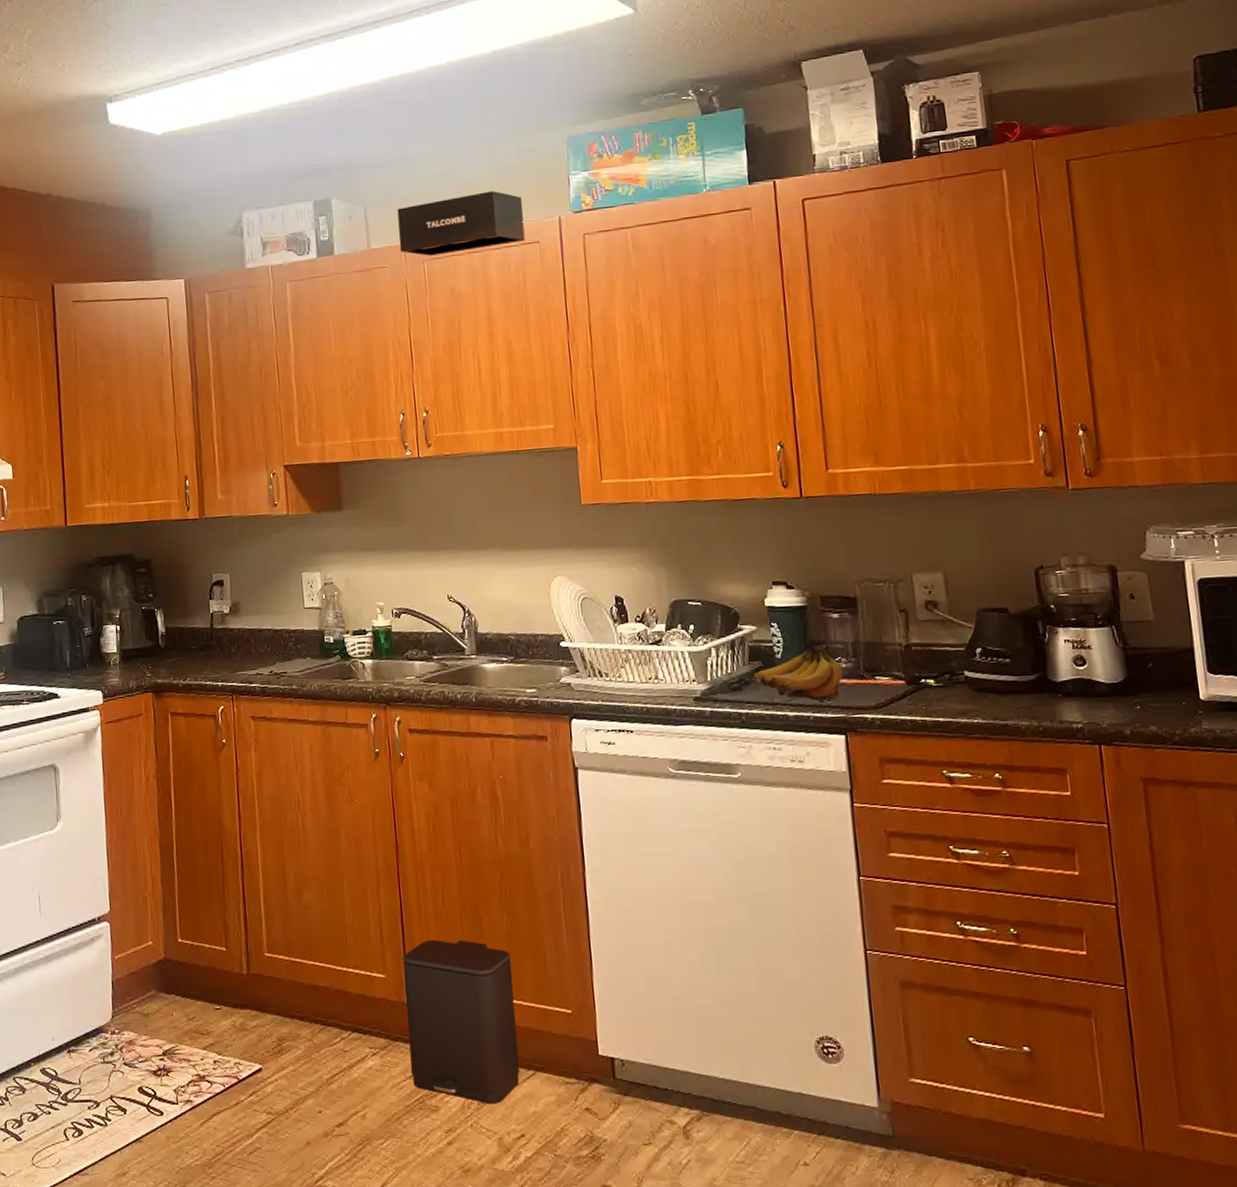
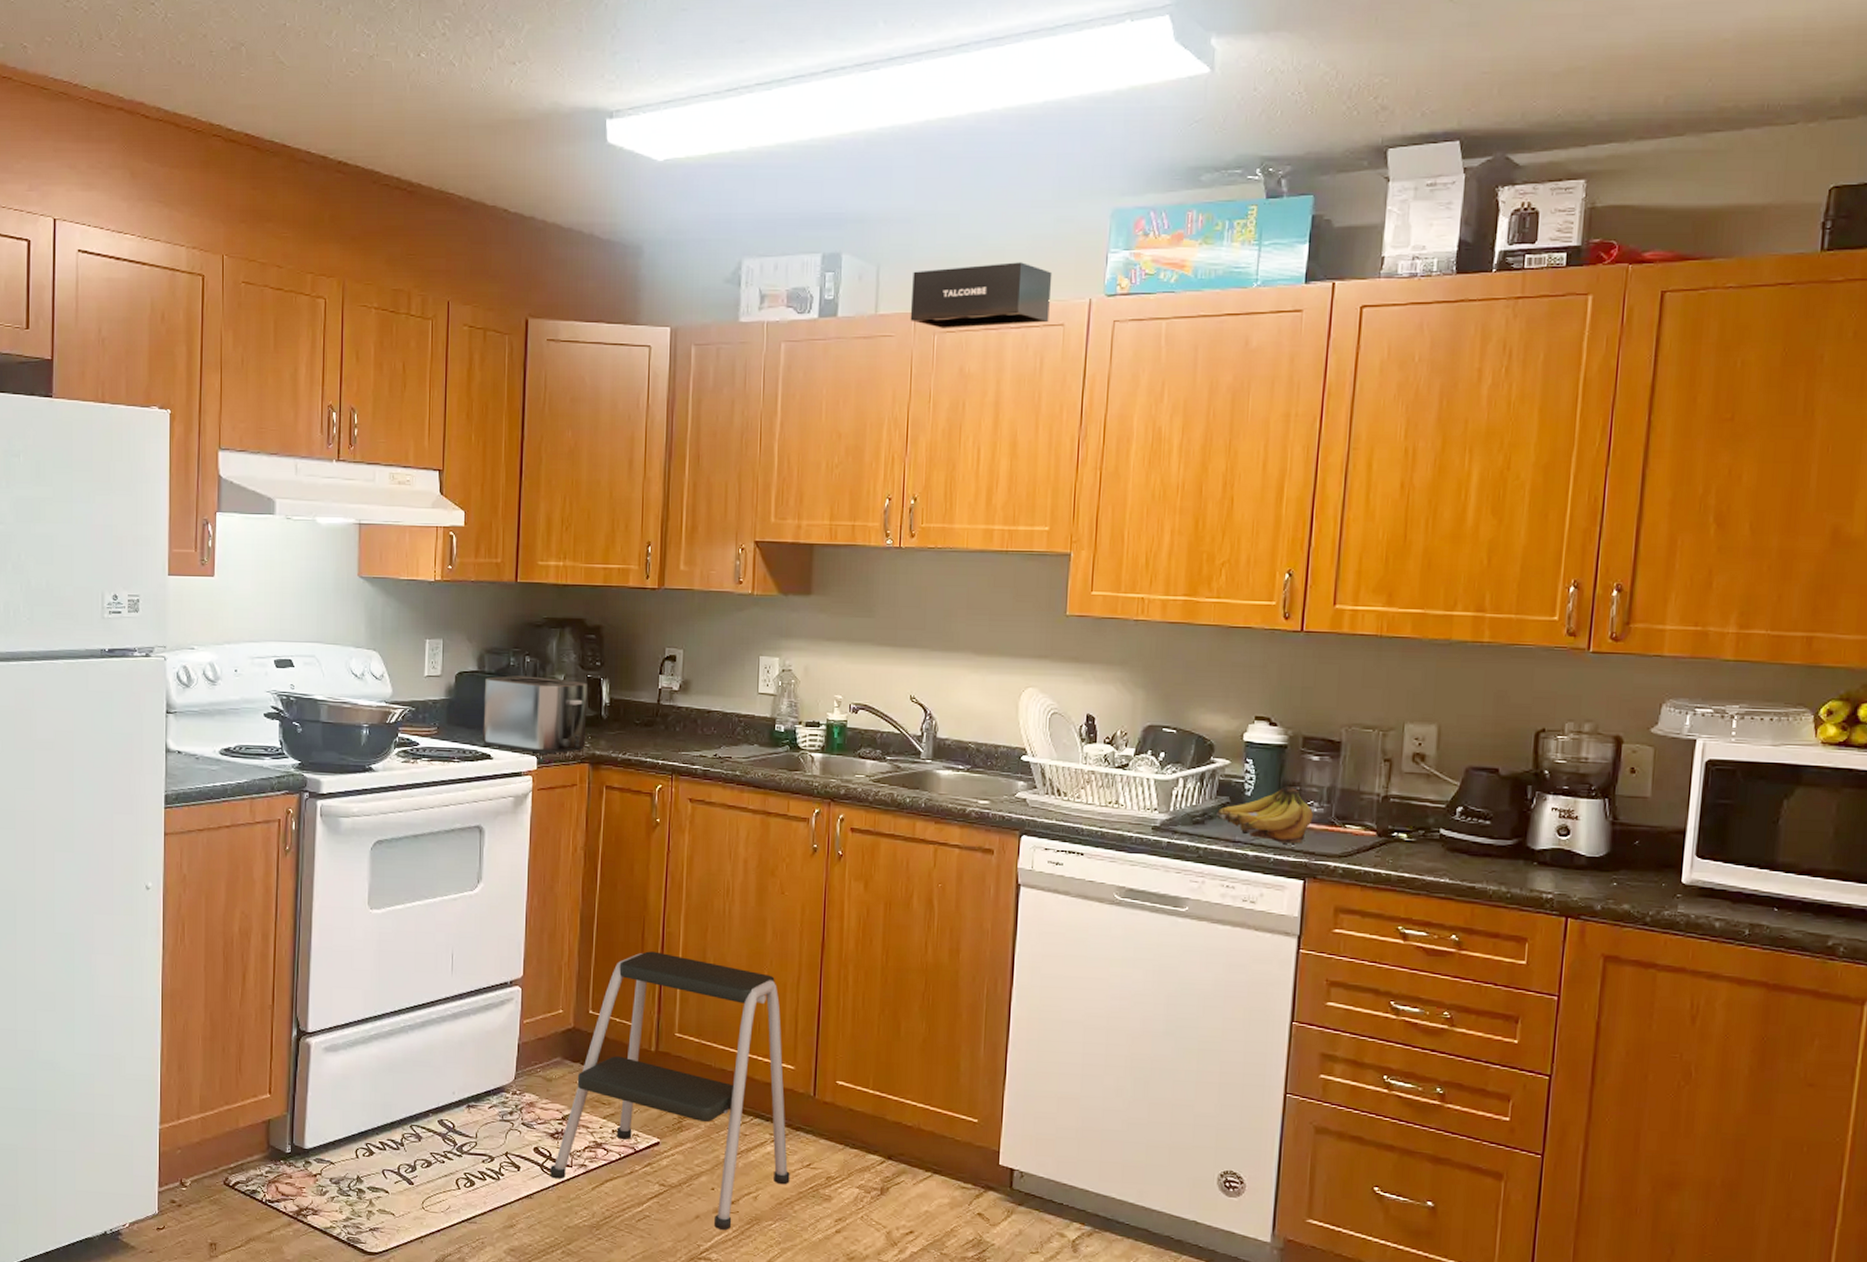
toaster: none [45,613,146,689] -> present [483,675,588,755]
step stool: none [156,872,395,1154] -> present [550,951,790,1230]
pedal bin: present [402,939,520,1103] -> none [808,1037,925,1199]

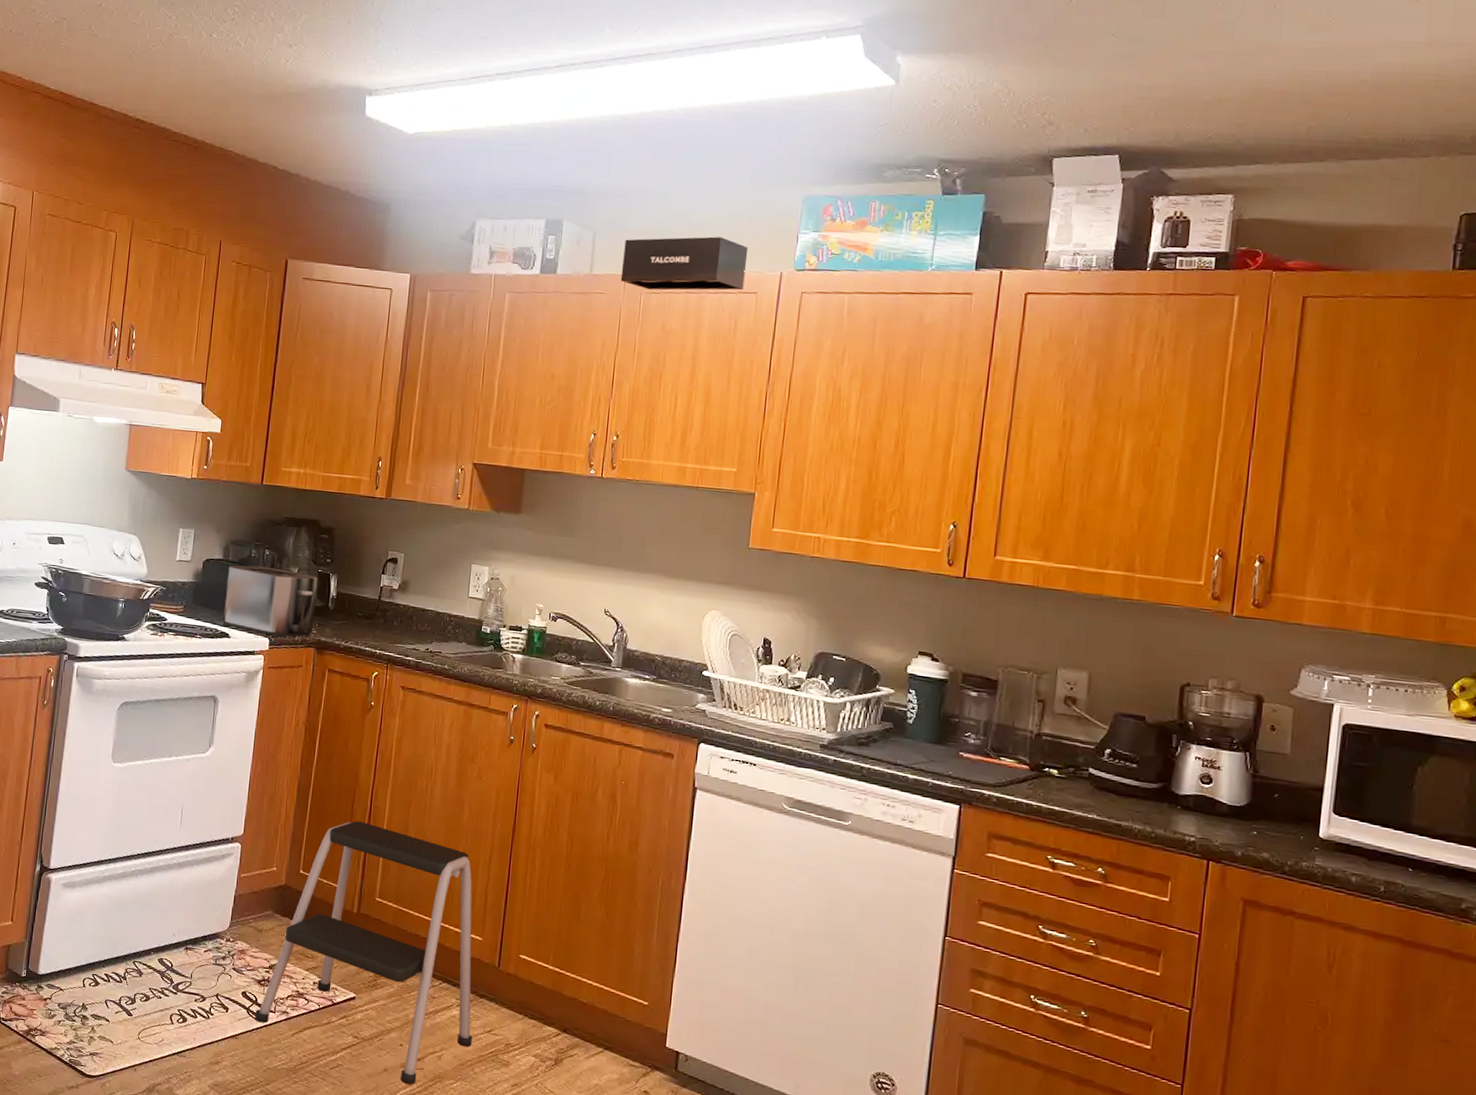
fruit: present [1217,786,1313,844] -> none [880,717,970,772]

